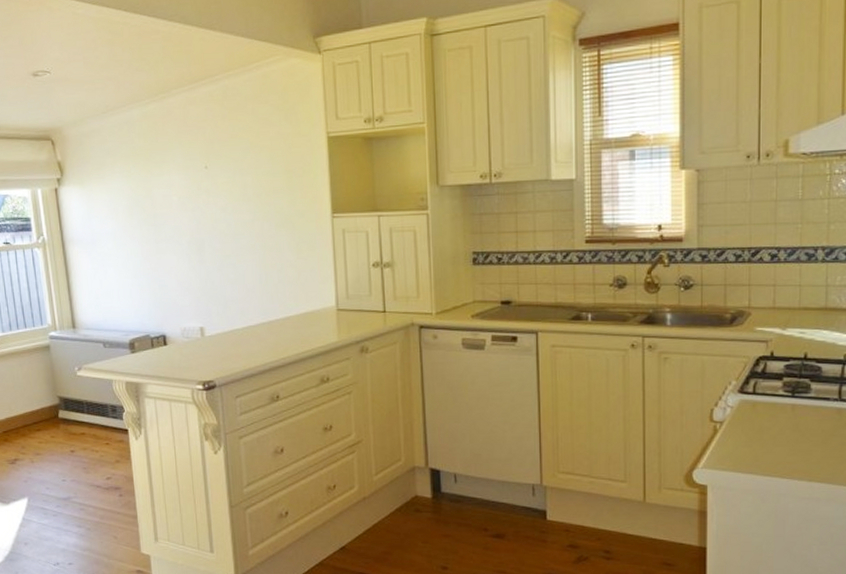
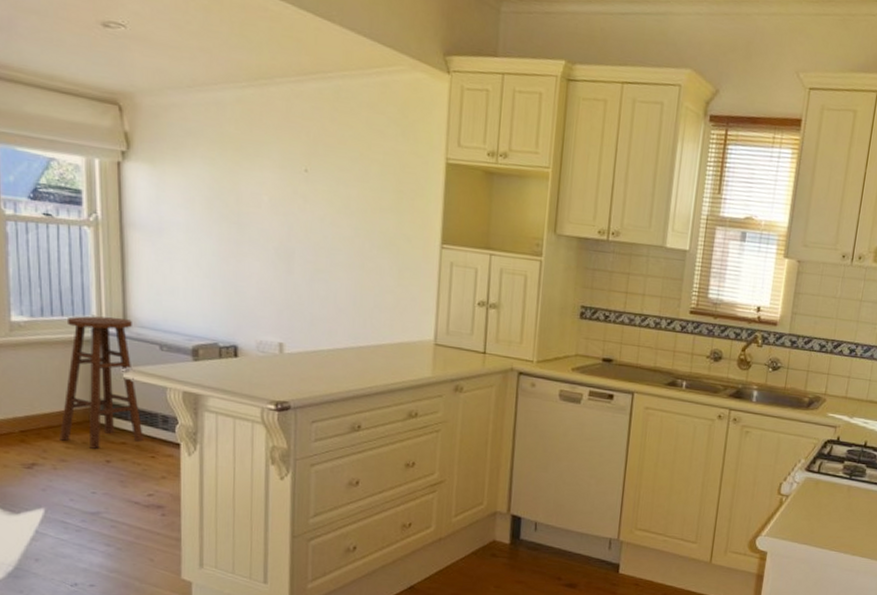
bar stool: none [29,324,98,441] -> present [60,316,143,449]

